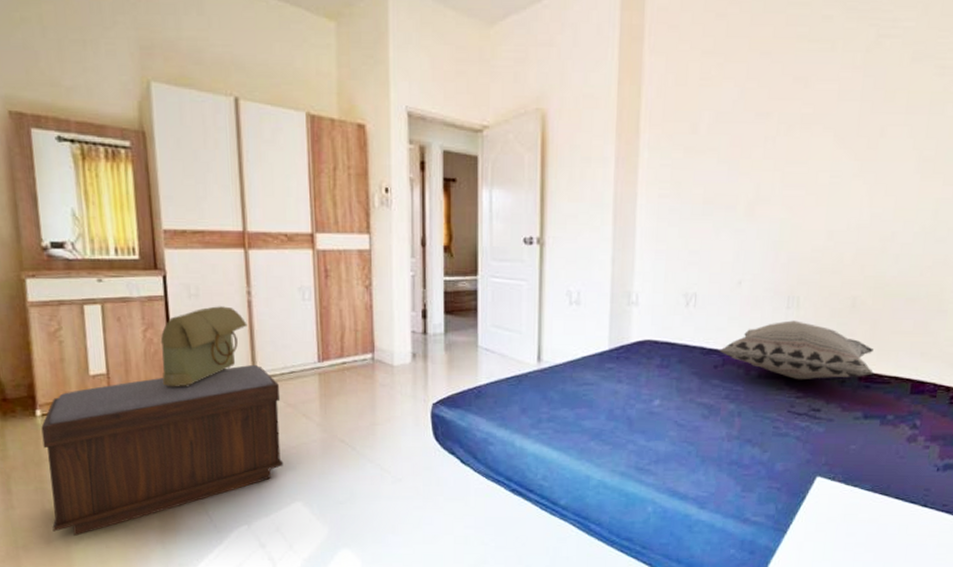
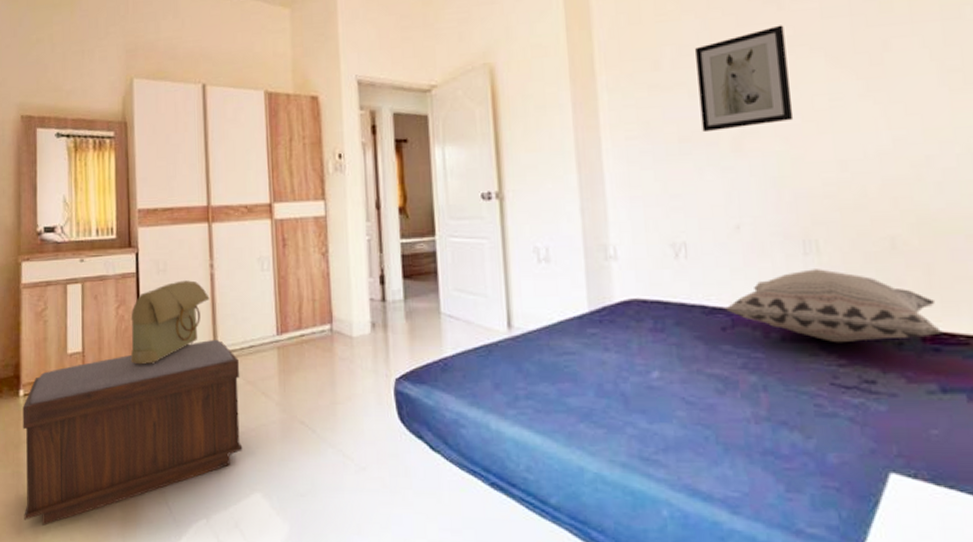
wall art: none [724,102,806,197] -> present [695,25,794,133]

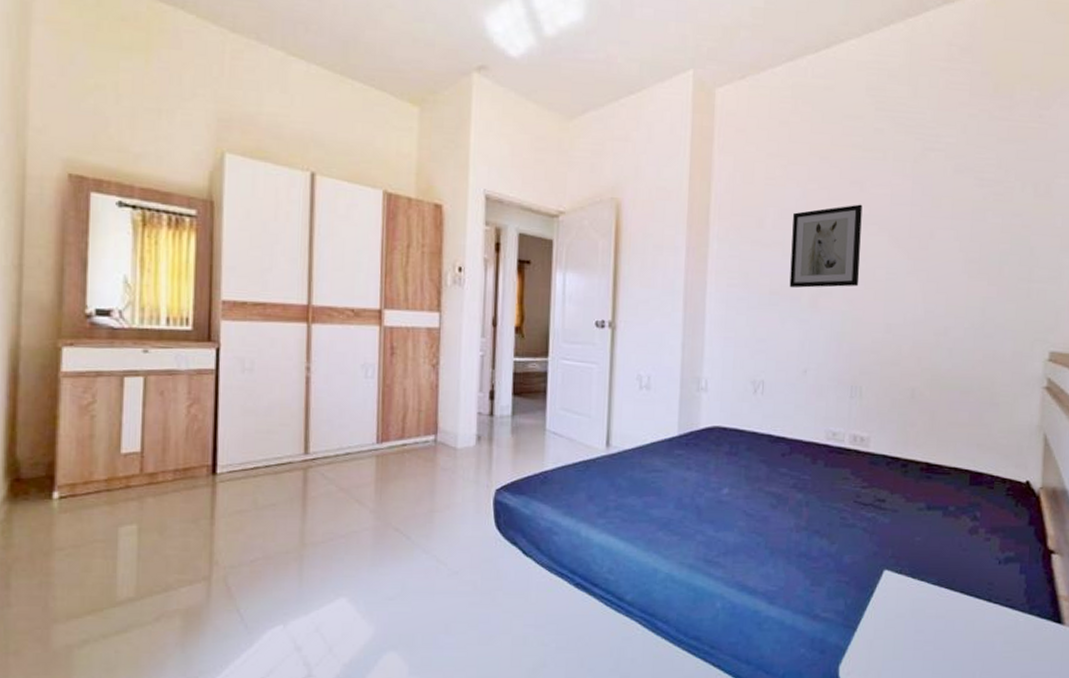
bench: present [23,339,243,526] -> none [53,444,333,639]
handbag: present [130,280,210,364] -> none [202,381,303,467]
decorative pillow: present [724,269,942,343] -> none [786,410,934,470]

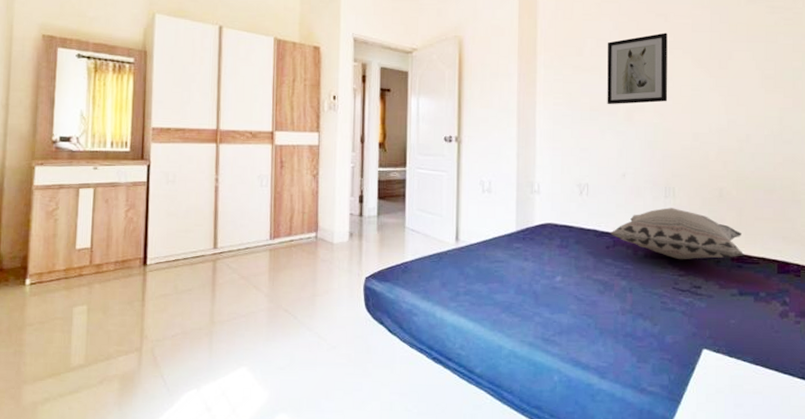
decorative pillow: none [786,410,934,470] -> present [609,208,744,260]

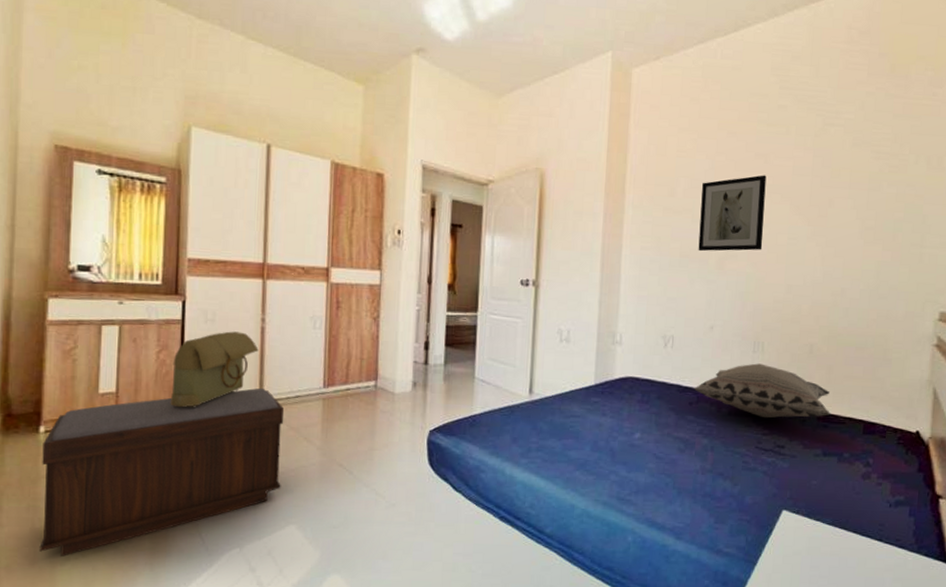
bench: none [23,241,236,397] -> present [39,387,284,557]
handbag: none [136,191,213,260] -> present [170,331,259,407]

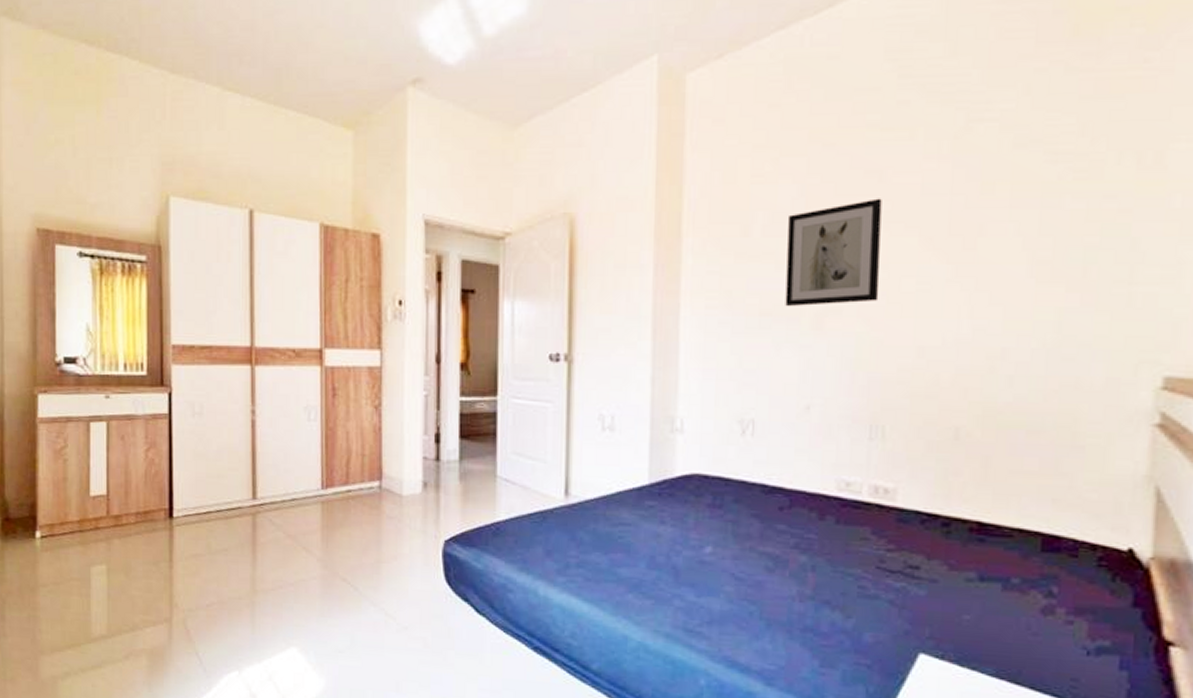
bench: present [39,387,284,557] -> none [39,489,280,671]
handbag: present [170,331,259,407] -> none [160,425,250,511]
decorative pillow: present [693,363,830,419] -> none [784,454,989,529]

